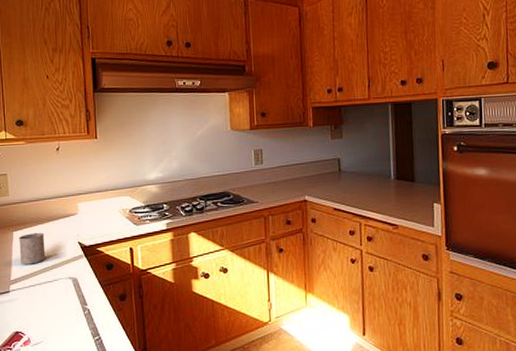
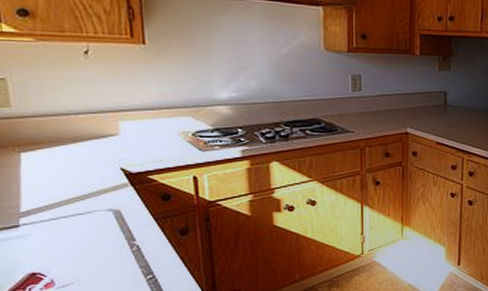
mug: present [18,232,45,265] -> none [29,154,73,194]

